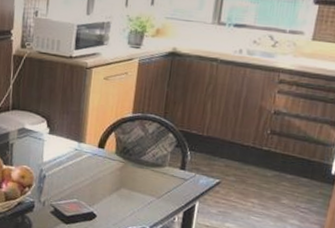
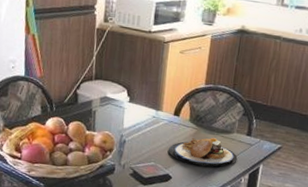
plate: none [93,172,170,204] -> present [168,138,238,167]

